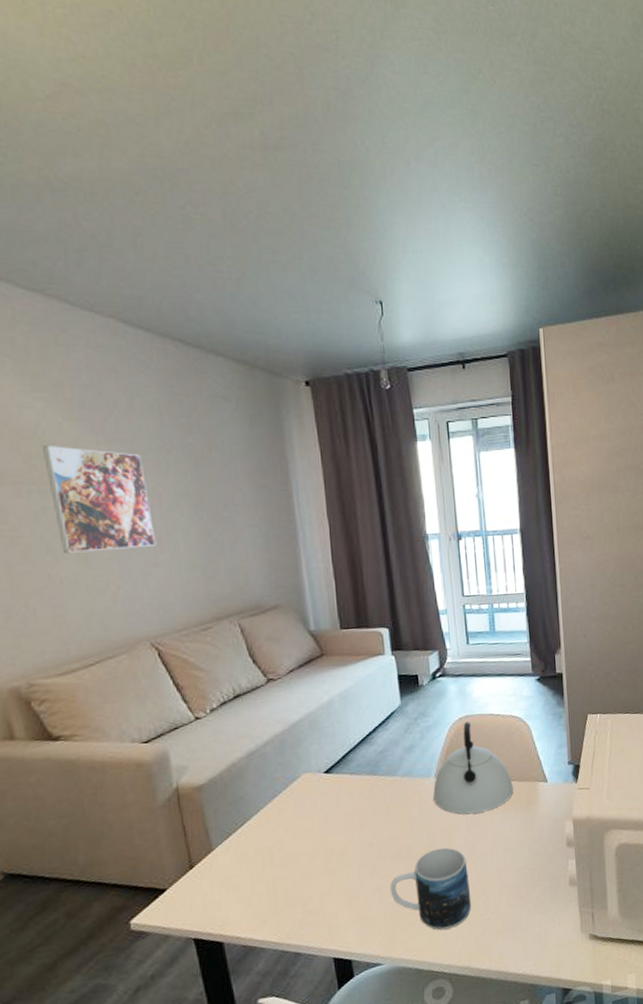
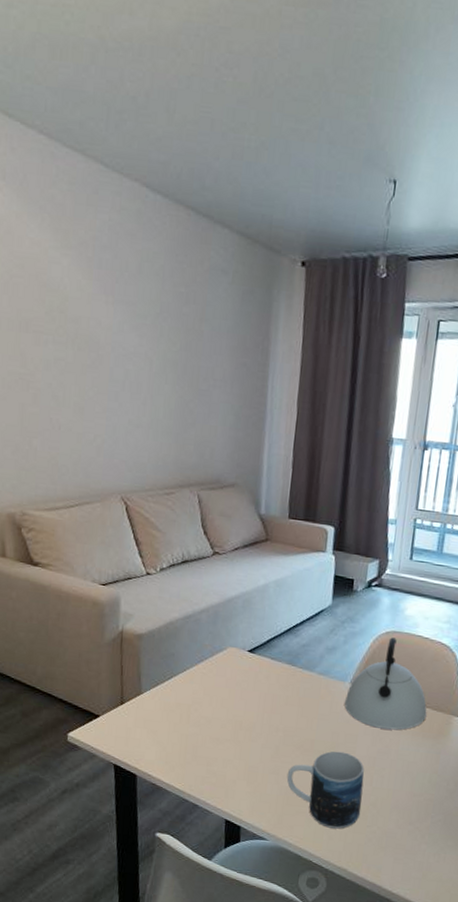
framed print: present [43,446,157,553] -> none [62,300,141,408]

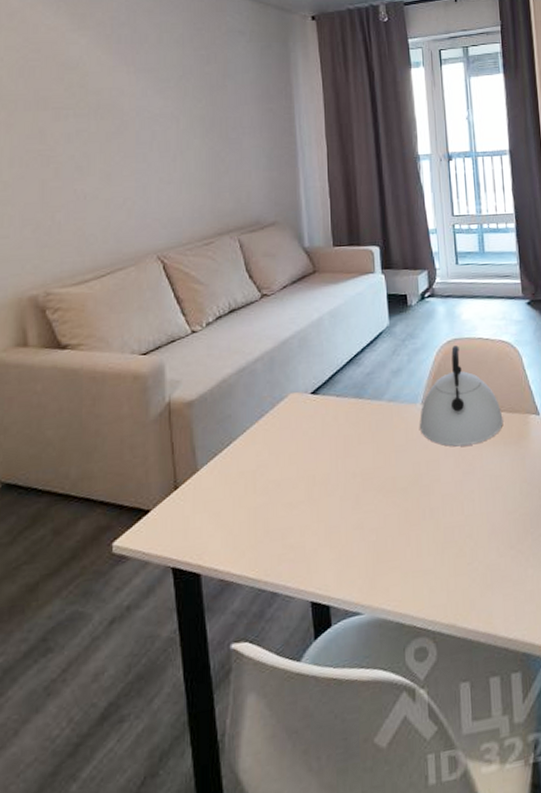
mug: present [286,751,364,829] -> none [372,482,458,579]

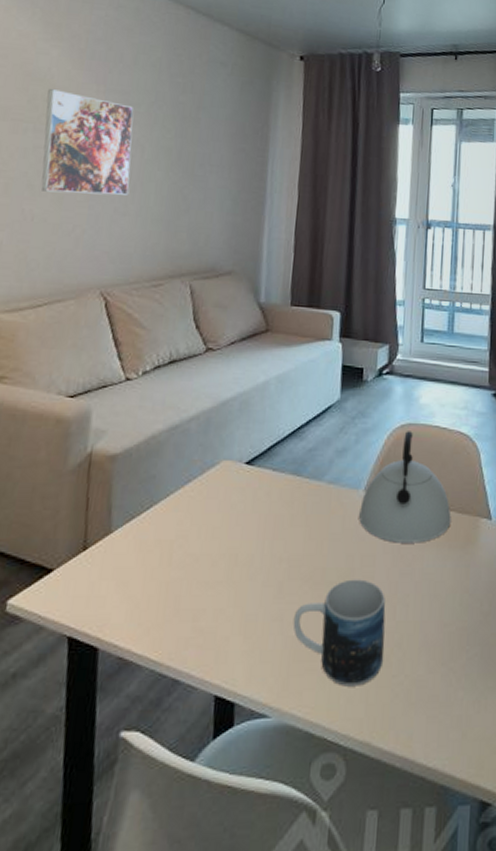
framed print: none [82,75,171,171] -> present [41,89,134,195]
mug: none [372,482,458,579] -> present [292,579,386,687]

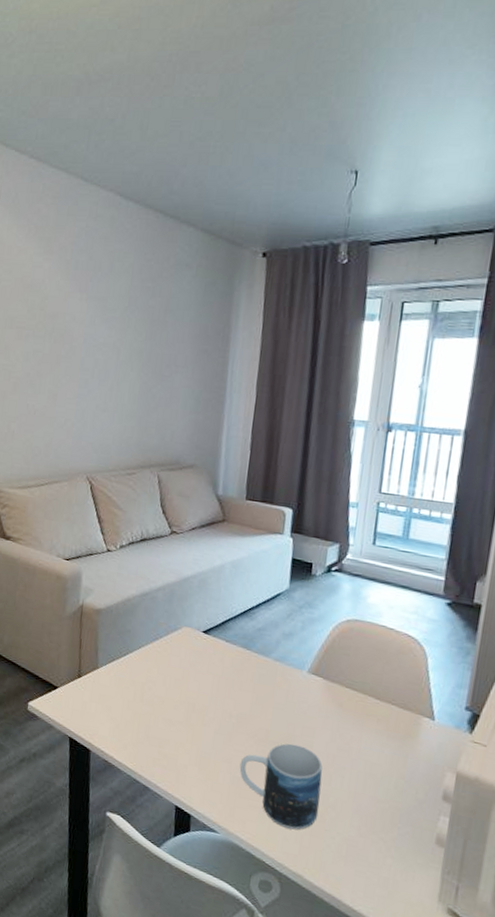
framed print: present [41,89,134,195] -> none [40,299,111,394]
kettle: present [359,431,451,543] -> none [301,626,392,727]

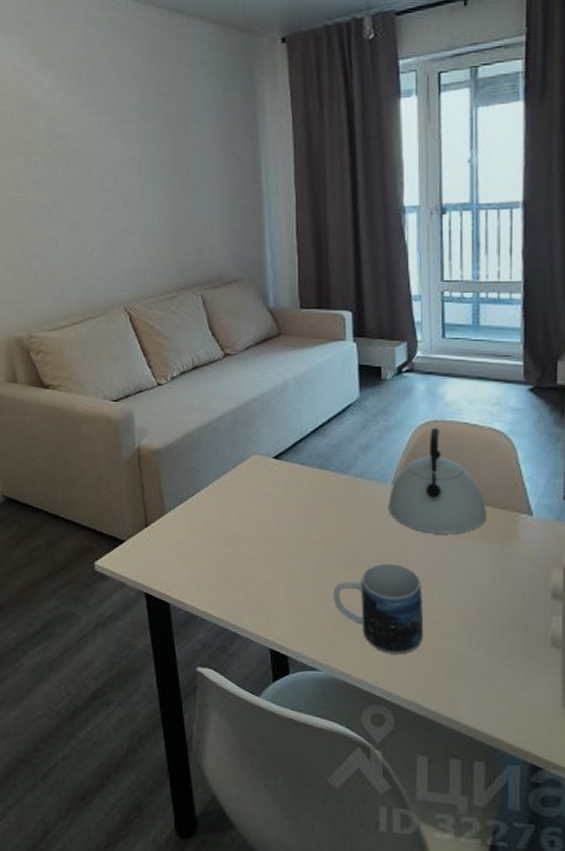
kettle: none [301,626,392,727] -> present [389,428,487,535]

